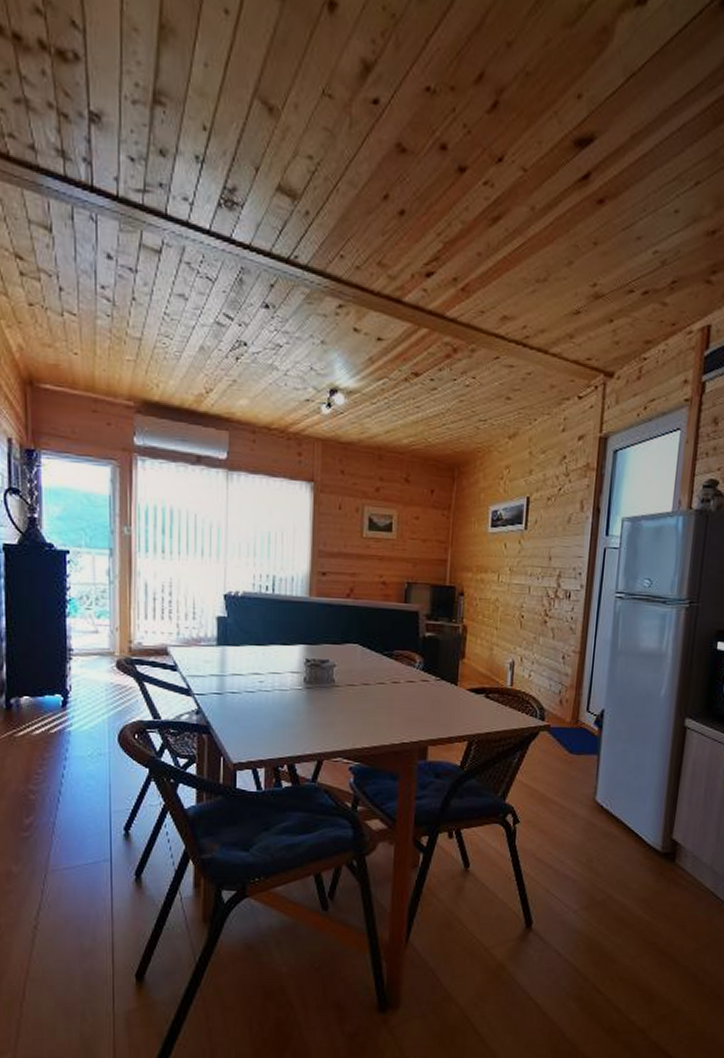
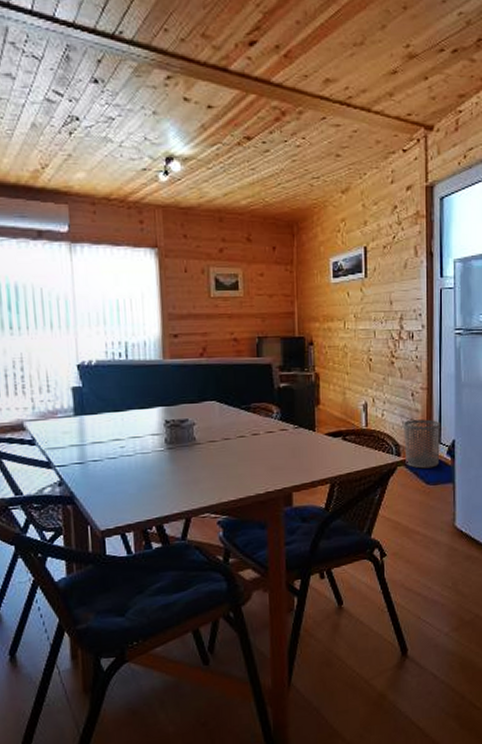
waste bin: none [549,684,591,737] -> present [403,419,441,469]

